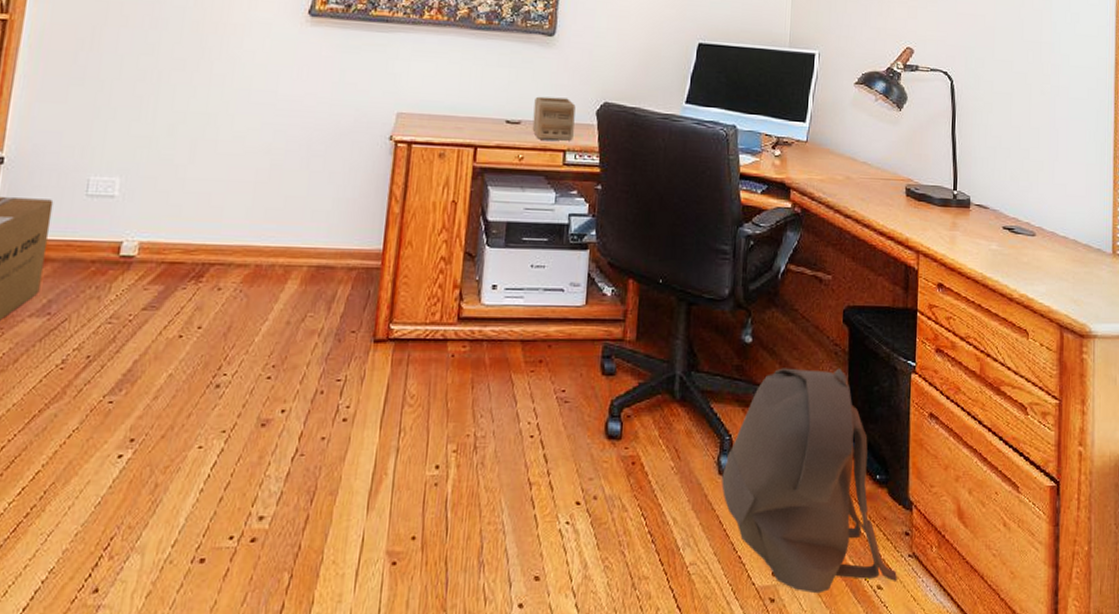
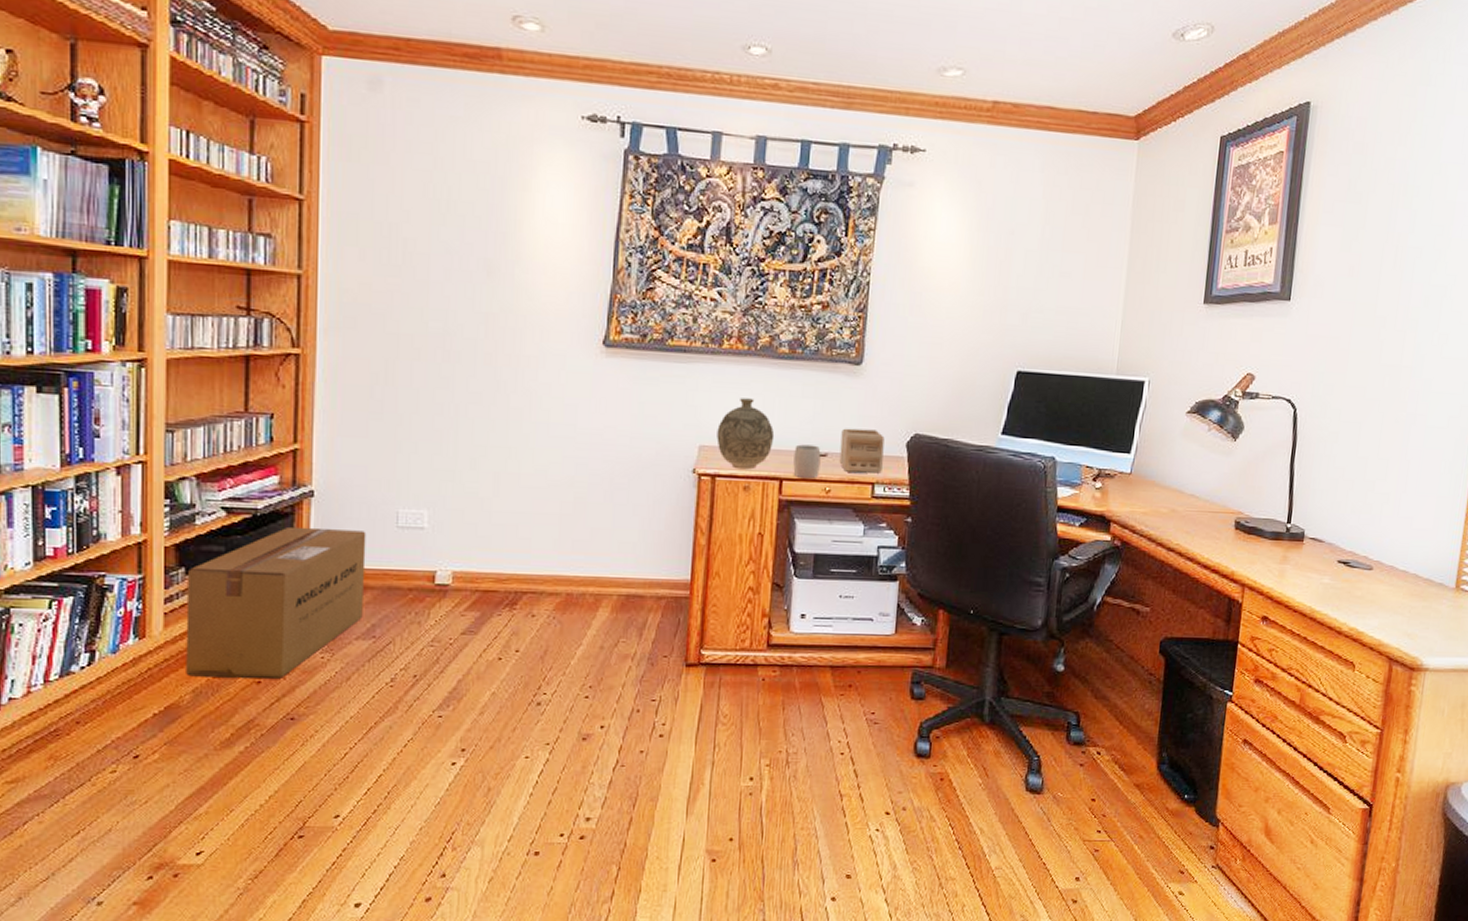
decorative vase: none [414,66,471,137] -> present [716,398,775,470]
mug: none [487,112,515,147] -> present [793,444,821,479]
backpack: present [721,368,897,594] -> none [1028,695,1199,897]

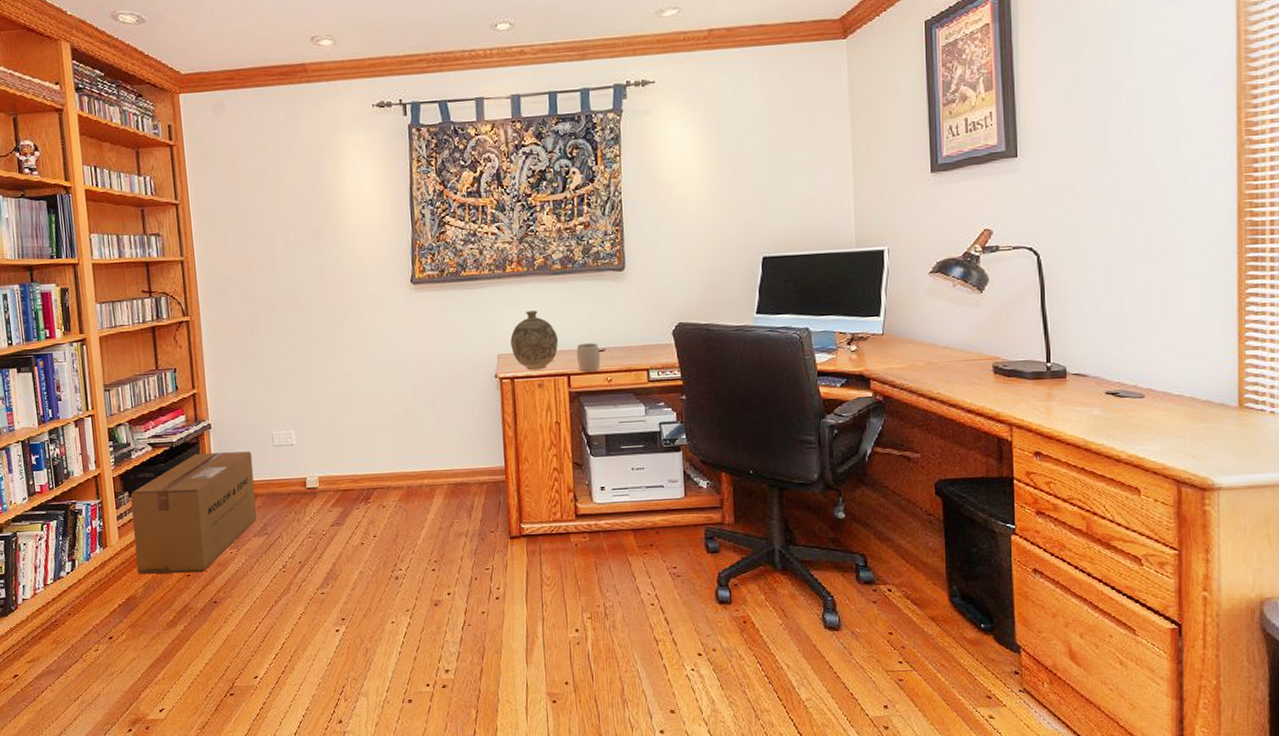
desk organizer: present [839,428,885,474] -> none [614,323,654,362]

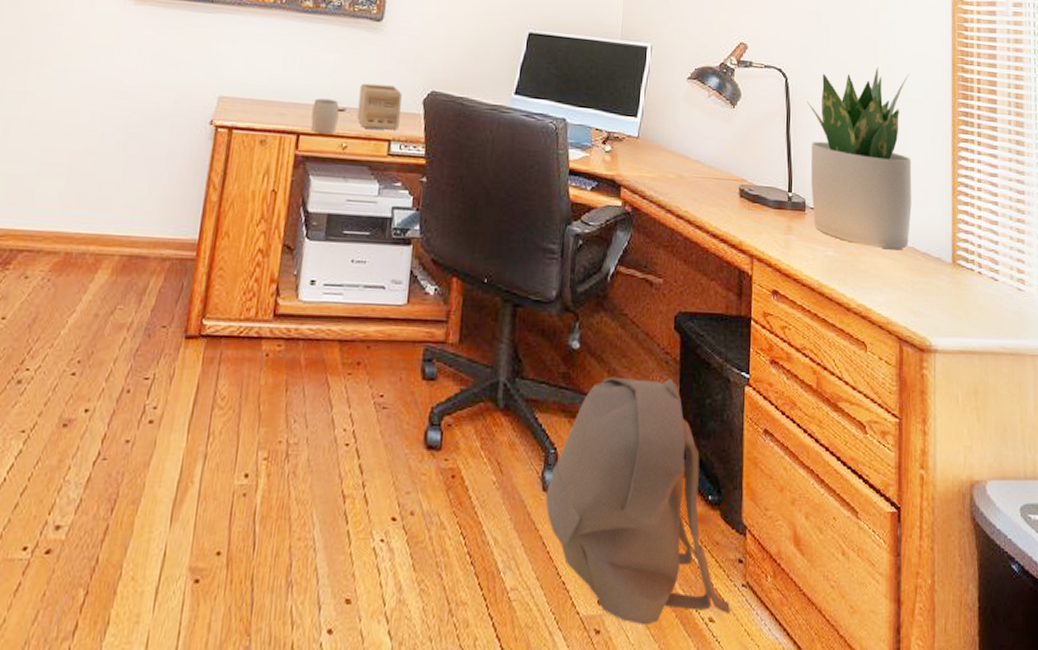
decorative vase: present [510,310,559,371] -> none [236,49,295,123]
desk organizer: none [614,323,654,362] -> present [357,83,402,130]
backpack: none [828,534,1009,723] -> present [545,376,730,626]
planter: none [1063,228,1189,403] -> present [807,67,912,250]

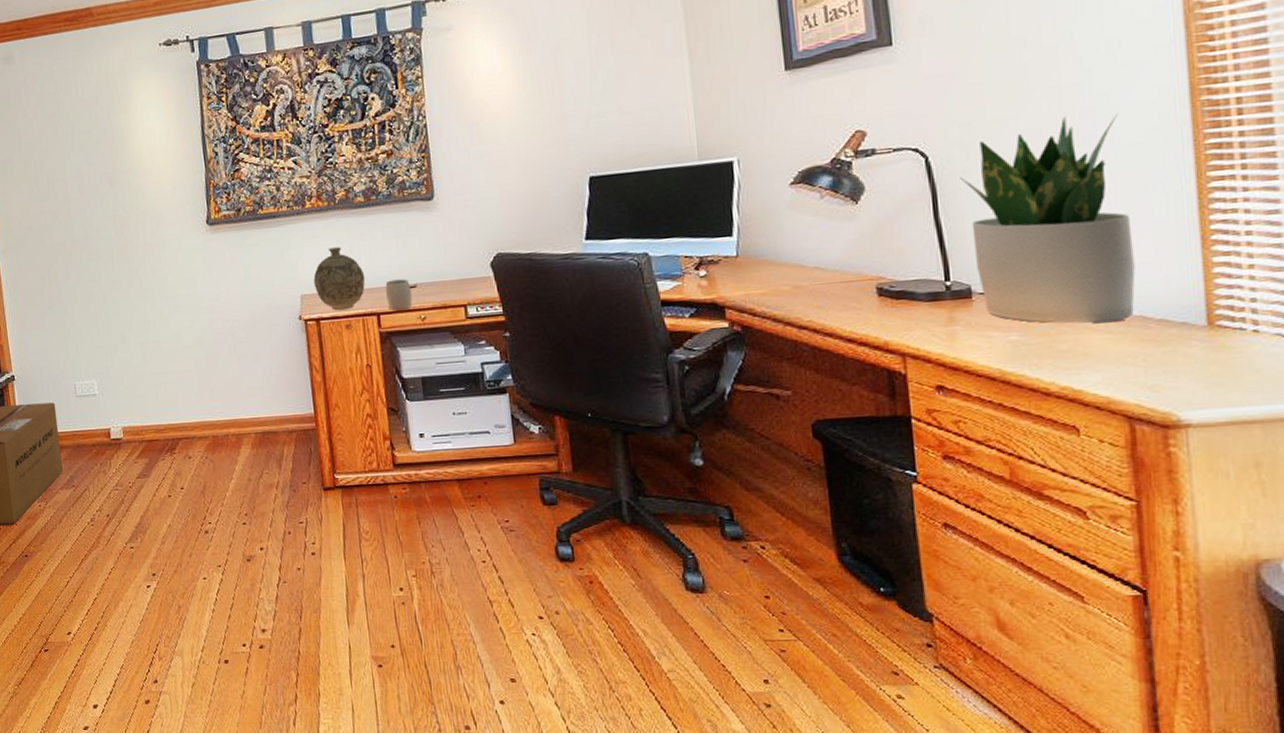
decorative vase: none [236,49,295,123] -> present [313,247,366,311]
desk organizer: present [357,83,402,130] -> none [426,256,472,299]
backpack: present [545,376,730,626] -> none [690,483,922,701]

